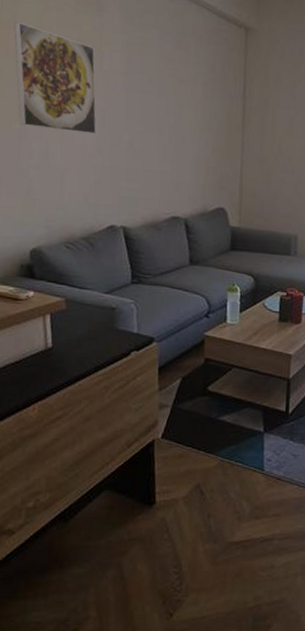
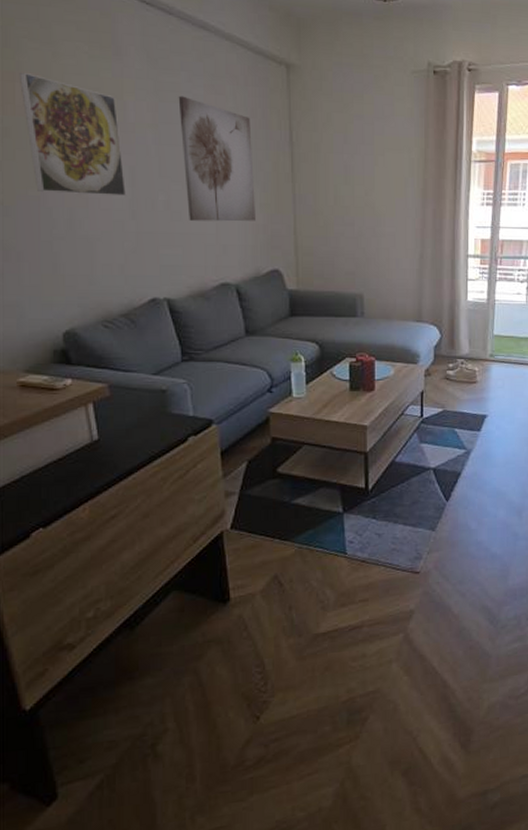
wall art: none [148,49,210,164] -> present [178,95,255,222]

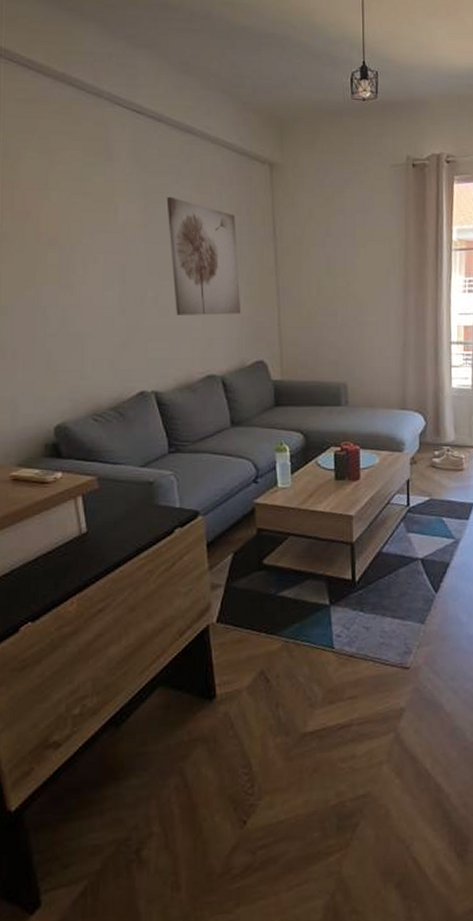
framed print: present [20,72,127,197] -> none [18,180,117,294]

